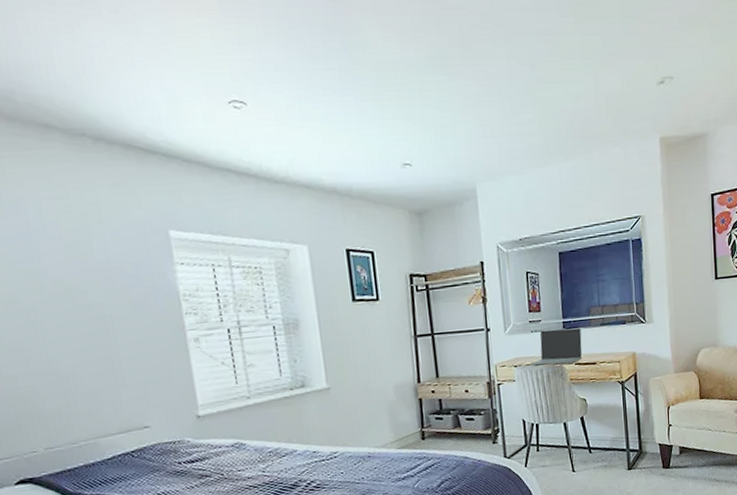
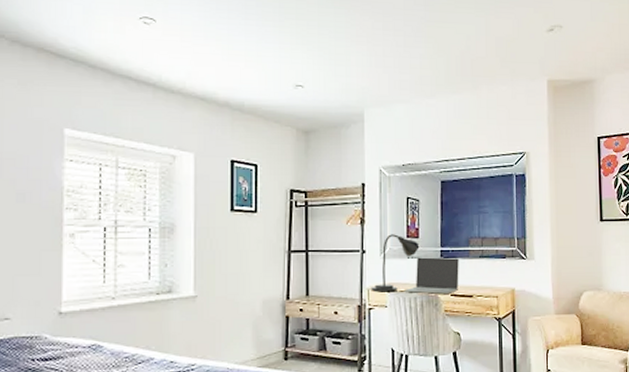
desk lamp: none [498,310,542,368] -> present [371,234,420,292]

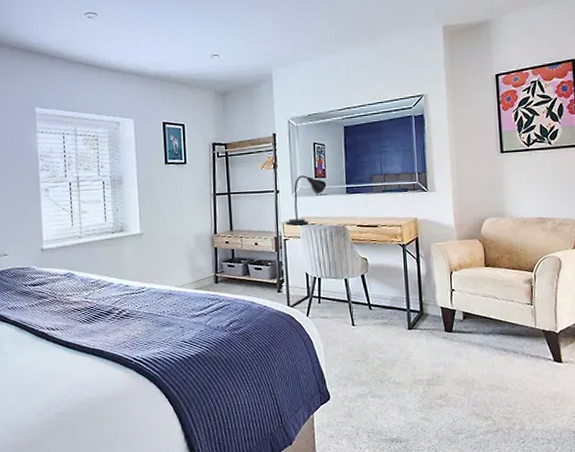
laptop: present [404,257,459,295] -> none [315,193,364,226]

